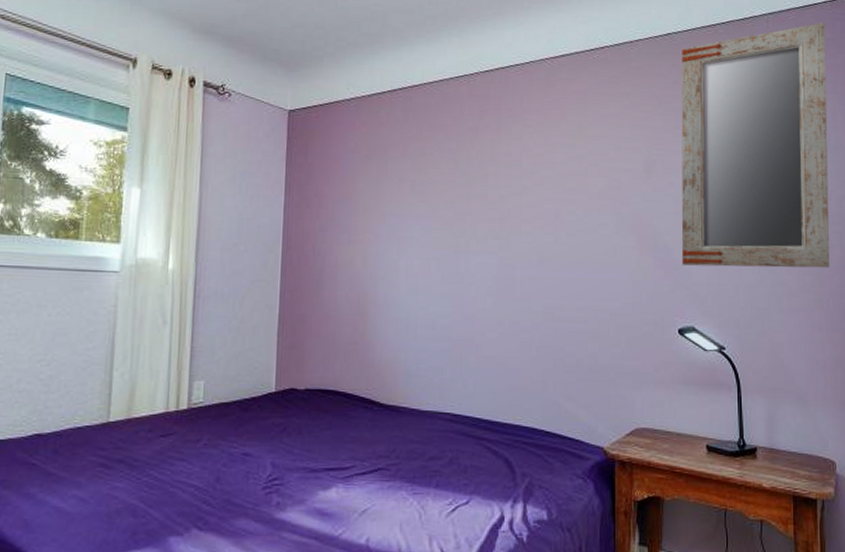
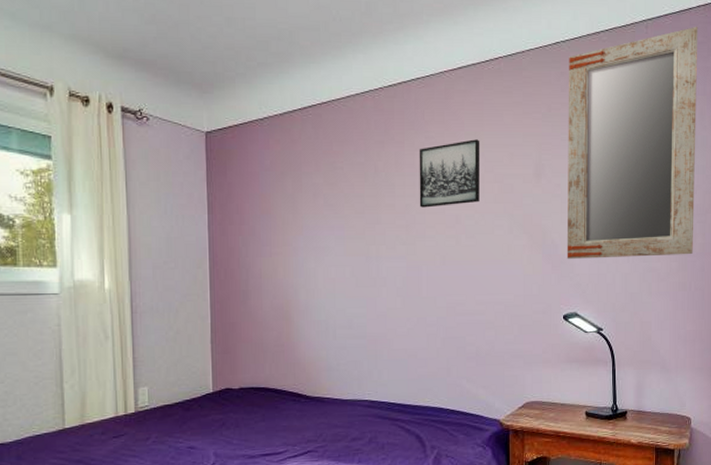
wall art: none [515,130,584,201] -> present [419,139,480,208]

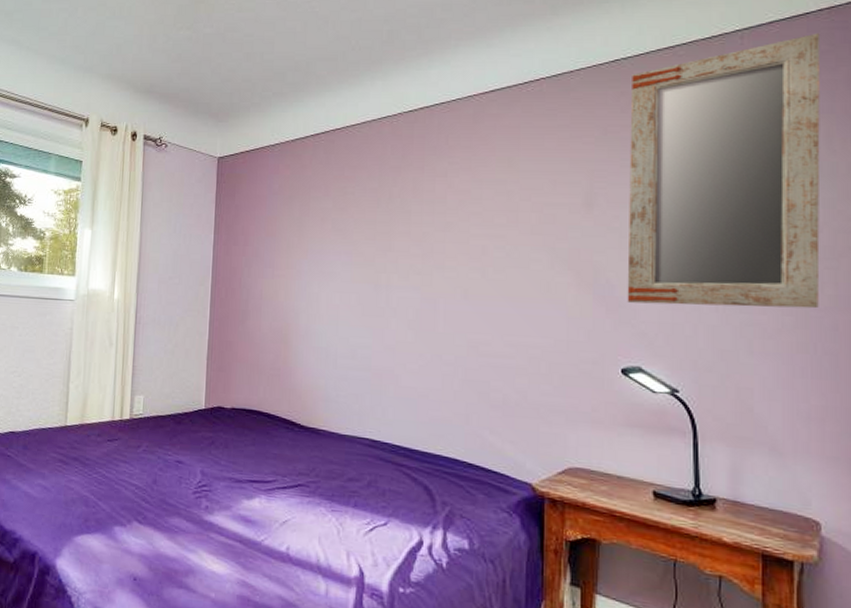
wall art: present [419,139,480,208] -> none [438,165,515,237]

